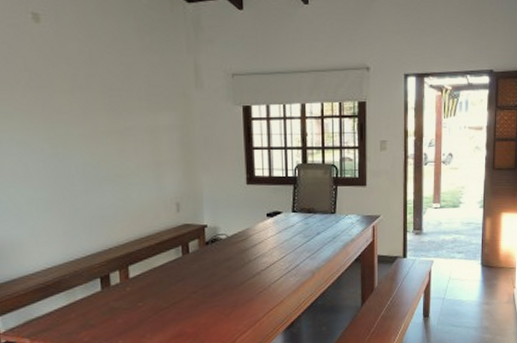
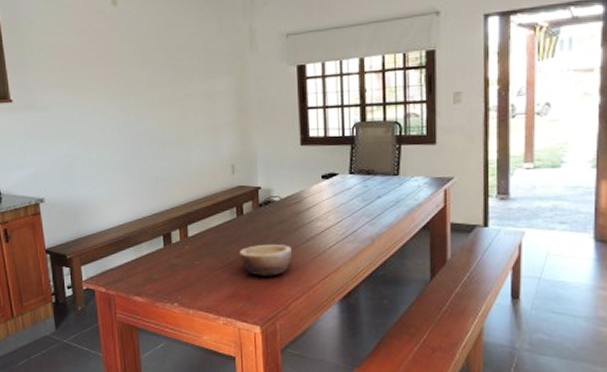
bowl: none [185,281,238,314] -> present [239,243,292,276]

